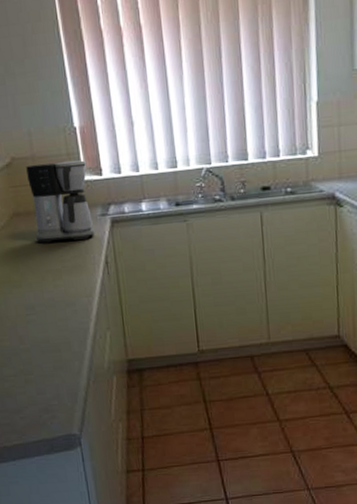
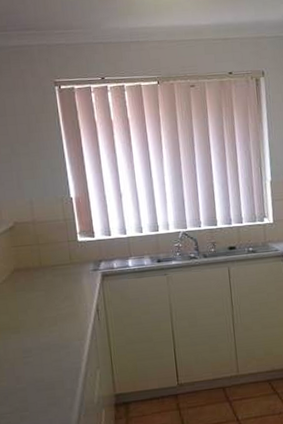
coffee maker: present [26,160,95,243] -> none [27,224,88,295]

